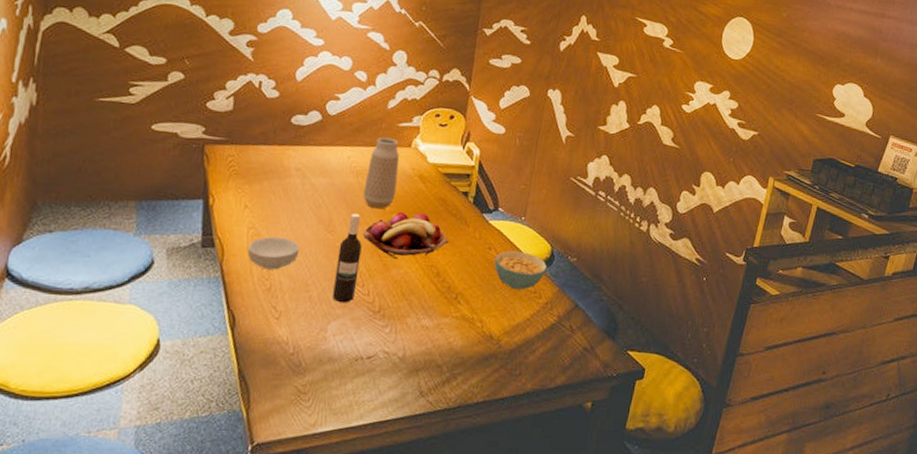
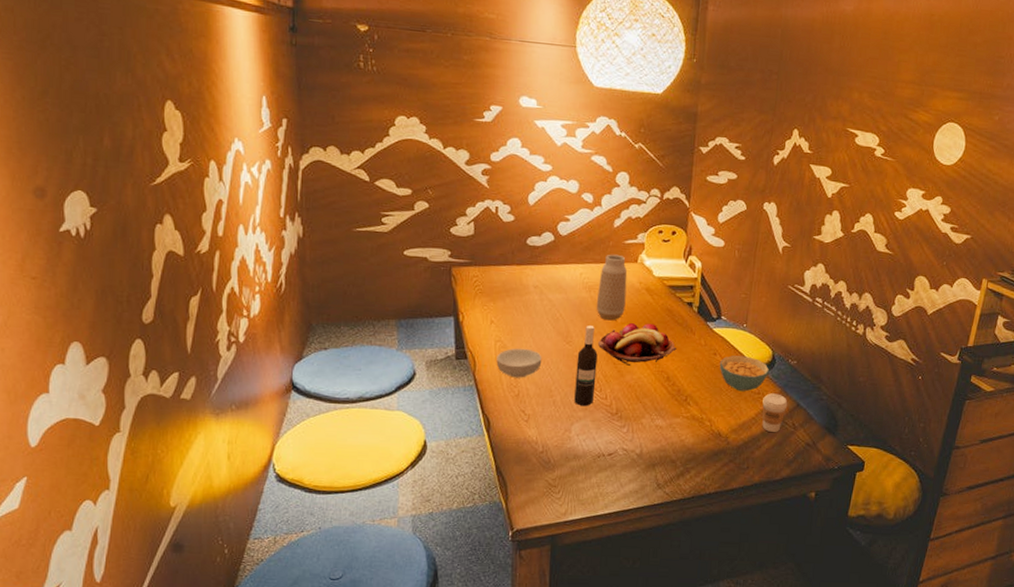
coffee cup: none [537,292,566,335] -> present [762,393,788,432]

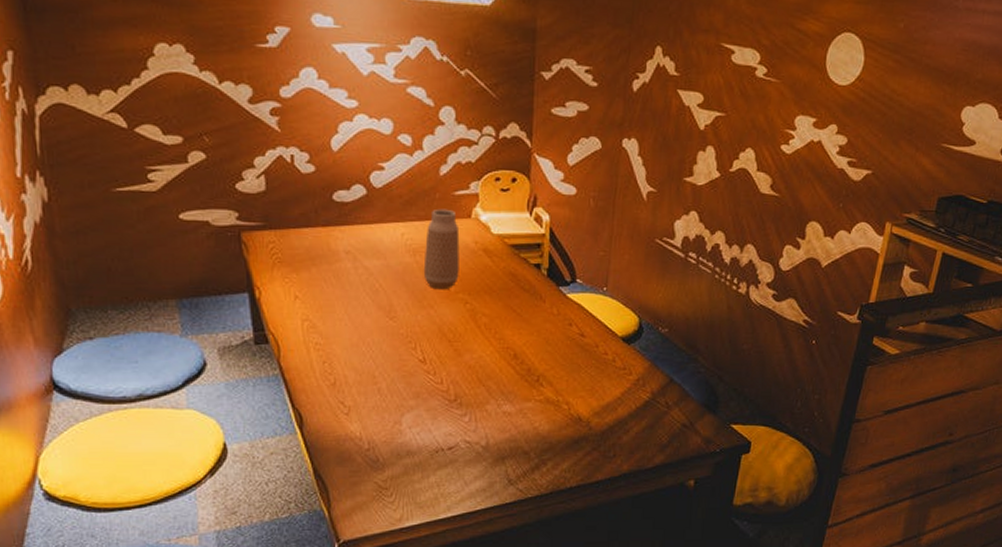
cereal bowl: present [496,348,542,378] -> none [305,327,361,363]
wine bottle: present [574,326,598,407] -> none [403,297,429,394]
fruit basket: present [598,322,677,366] -> none [429,290,524,343]
cereal bowl: present [719,355,769,392] -> none [576,325,636,368]
coffee cup: present [762,393,788,432] -> none [629,368,660,413]

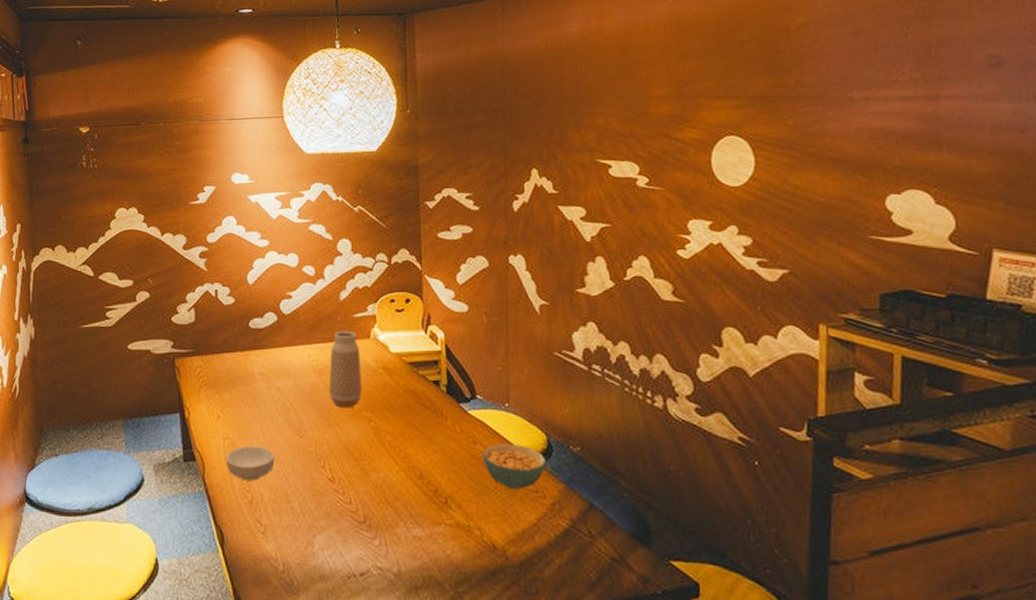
cereal bowl: none [305,327,361,363] -> present [226,445,275,481]
cereal bowl: none [576,325,636,368] -> present [481,444,546,490]

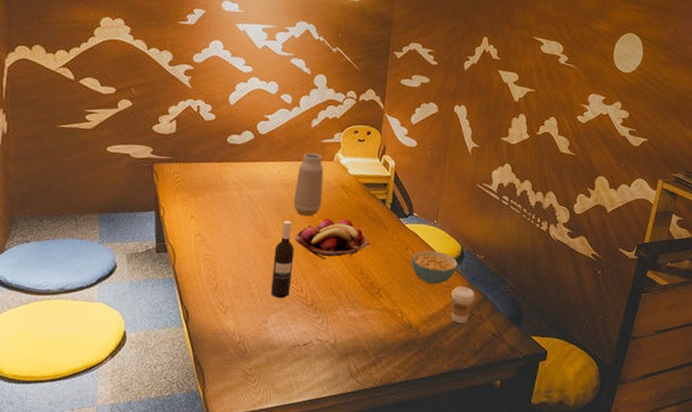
cereal bowl: present [226,445,275,481] -> none [195,242,241,271]
wine bottle: none [313,415,337,514] -> present [271,221,294,299]
fruit basket: none [336,408,427,461] -> present [295,218,370,259]
coffee cup: none [543,491,578,543] -> present [451,286,476,323]

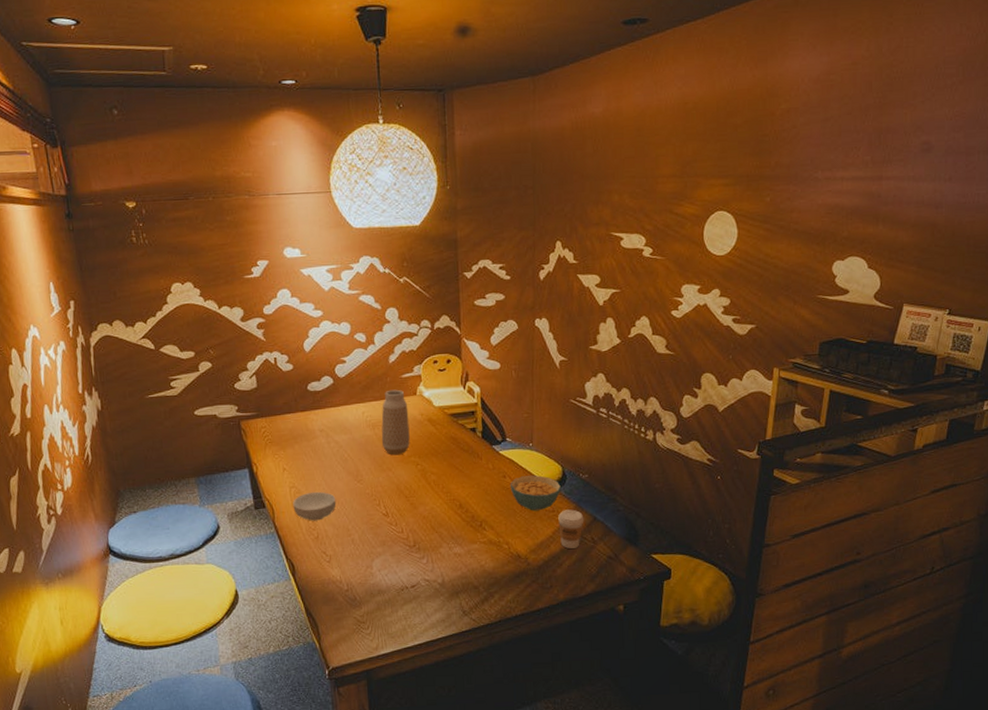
cereal bowl: none [195,242,241,271] -> present [293,491,336,521]
wine bottle: present [271,221,294,299] -> none [369,462,391,542]
fruit basket: present [295,218,370,259] -> none [388,453,466,497]

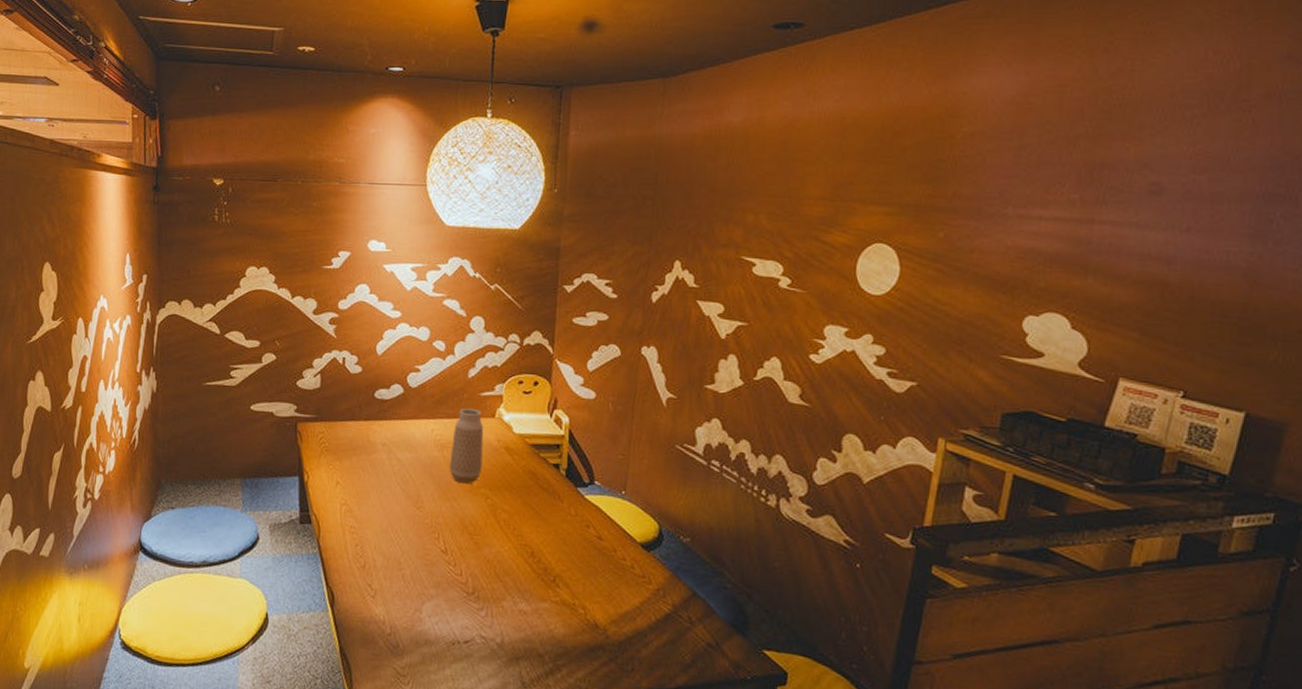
cereal bowl: present [293,491,336,521] -> none [341,512,390,547]
cereal bowl: present [510,475,561,511] -> none [593,529,655,574]
coffee cup: present [558,509,584,549] -> none [648,577,681,627]

